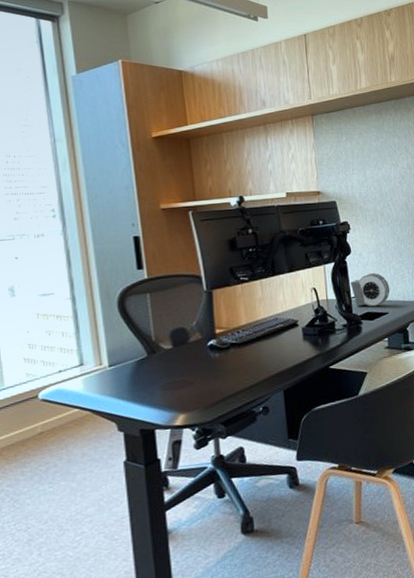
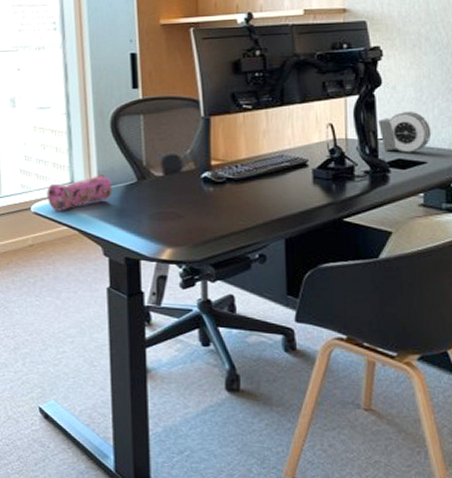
pencil case: none [55,352,124,396] -> present [47,173,113,212]

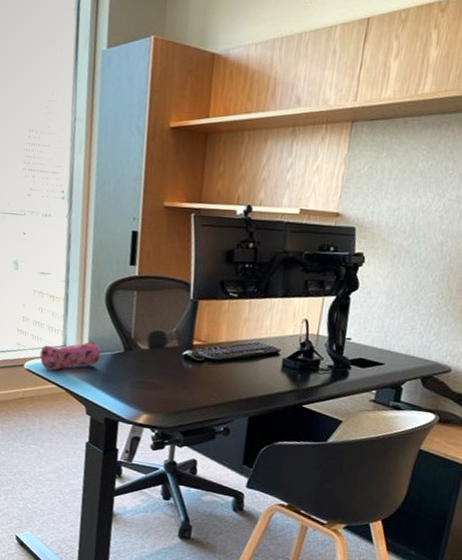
alarm clock: present [379,111,432,153] -> none [348,315,394,354]

